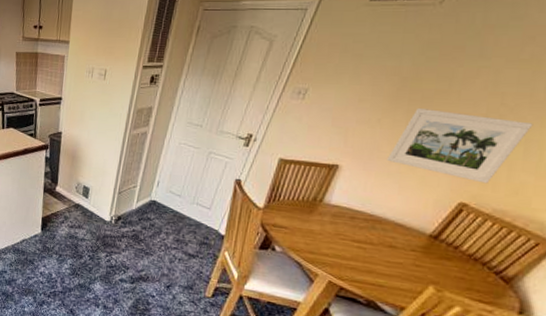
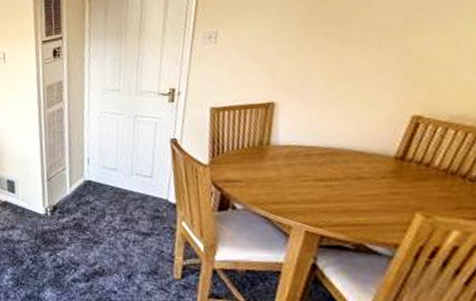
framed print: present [387,108,534,184] -> none [321,21,455,91]

